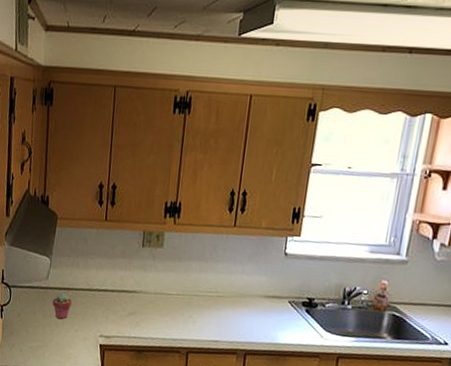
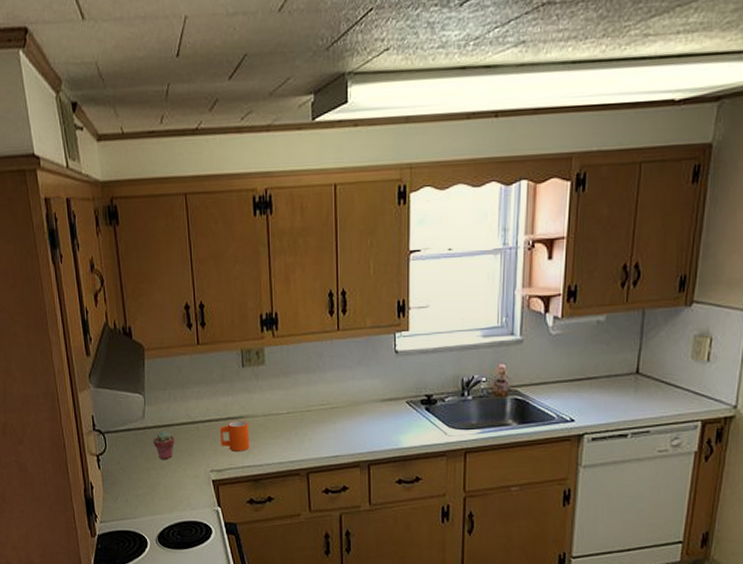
mug: none [112,293,141,323] -> present [219,420,250,451]

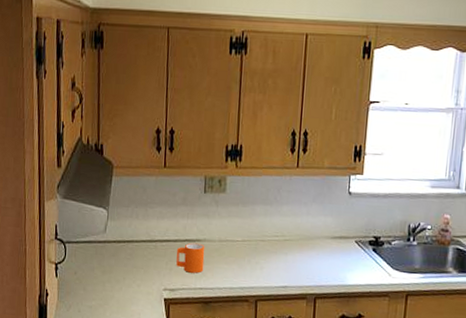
potted succulent: present [153,431,175,460] -> none [111,246,132,275]

